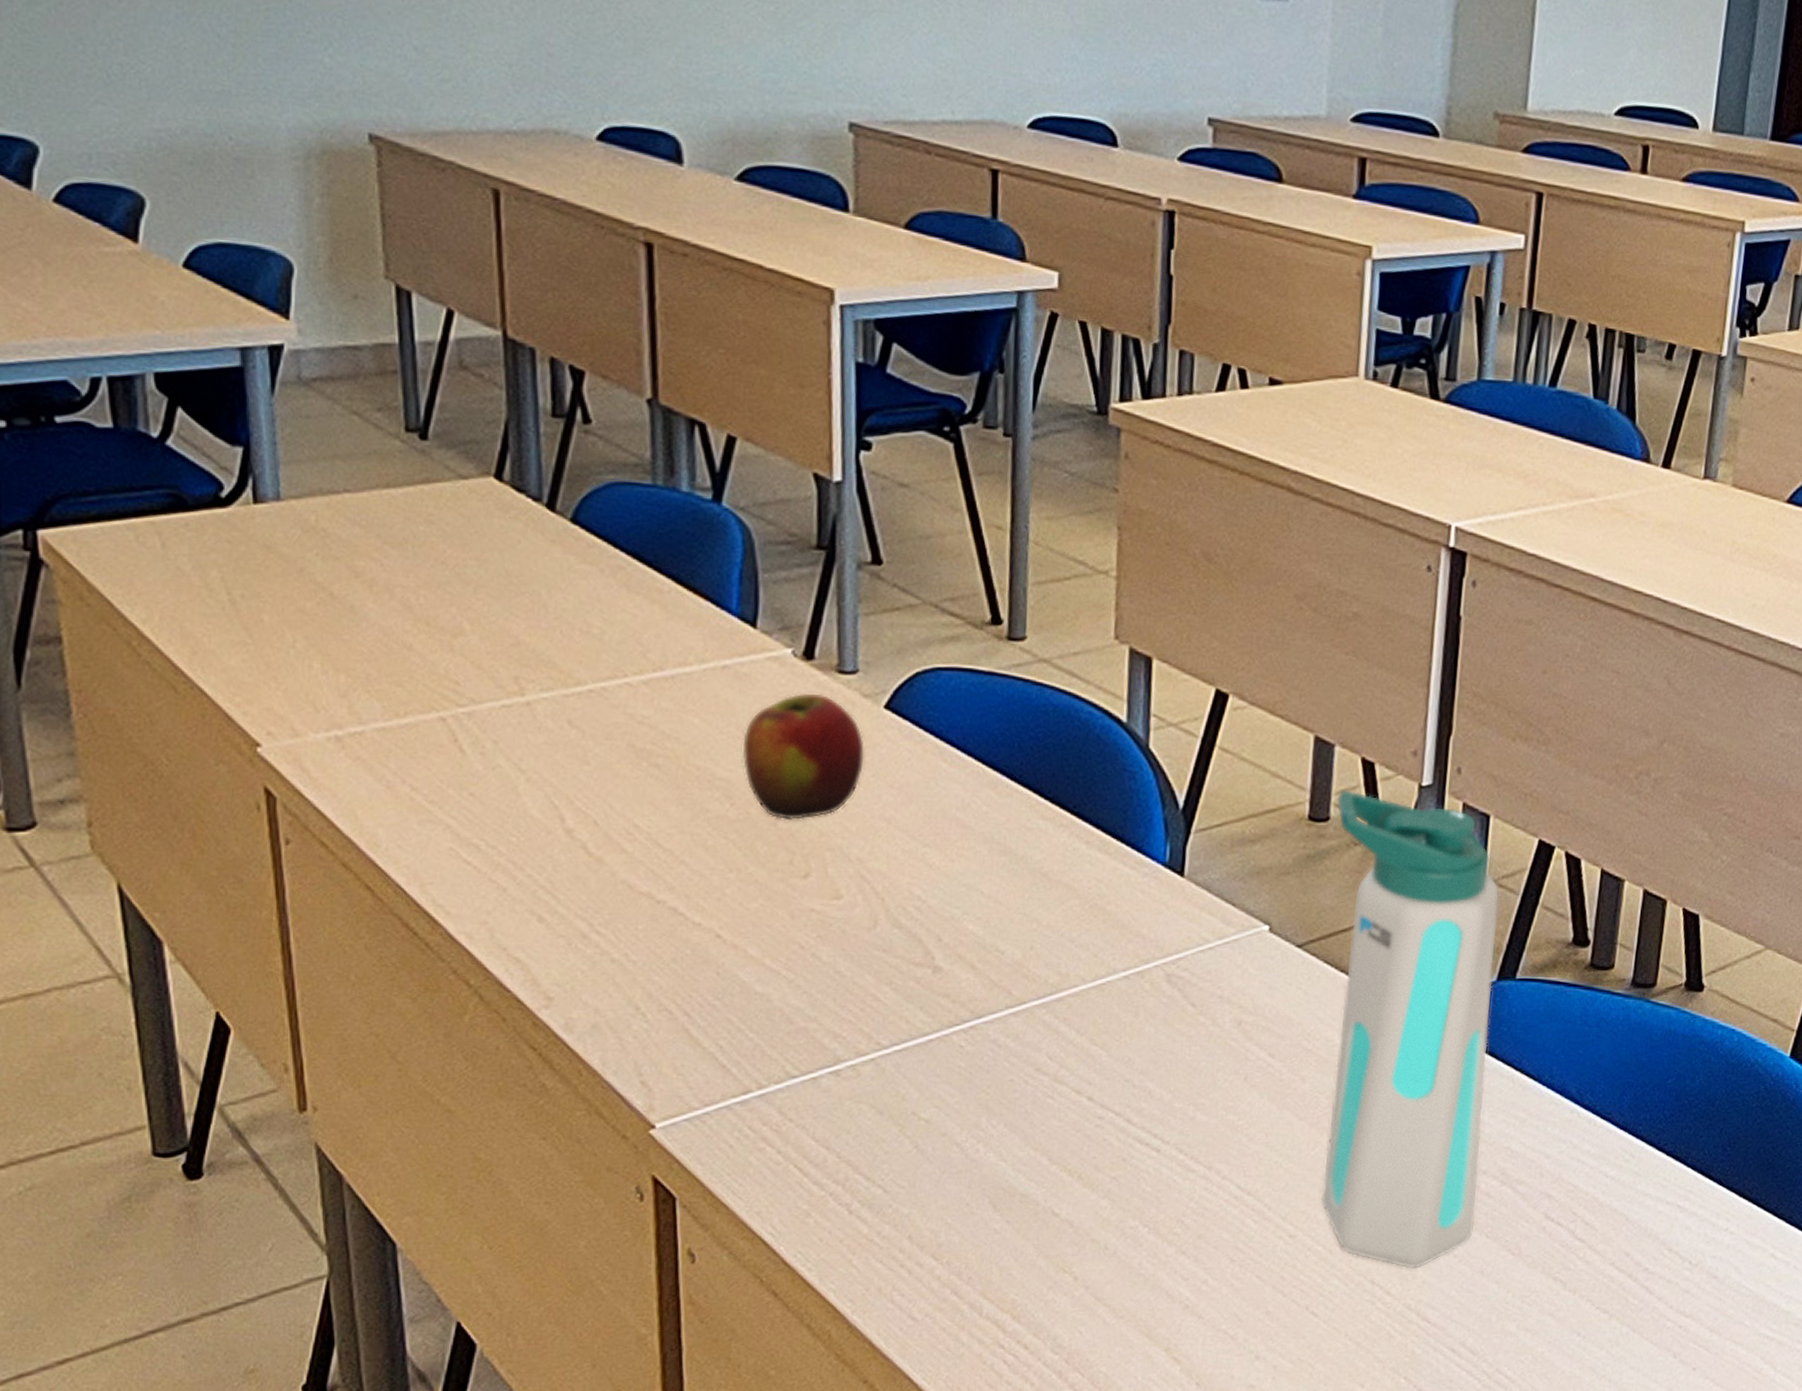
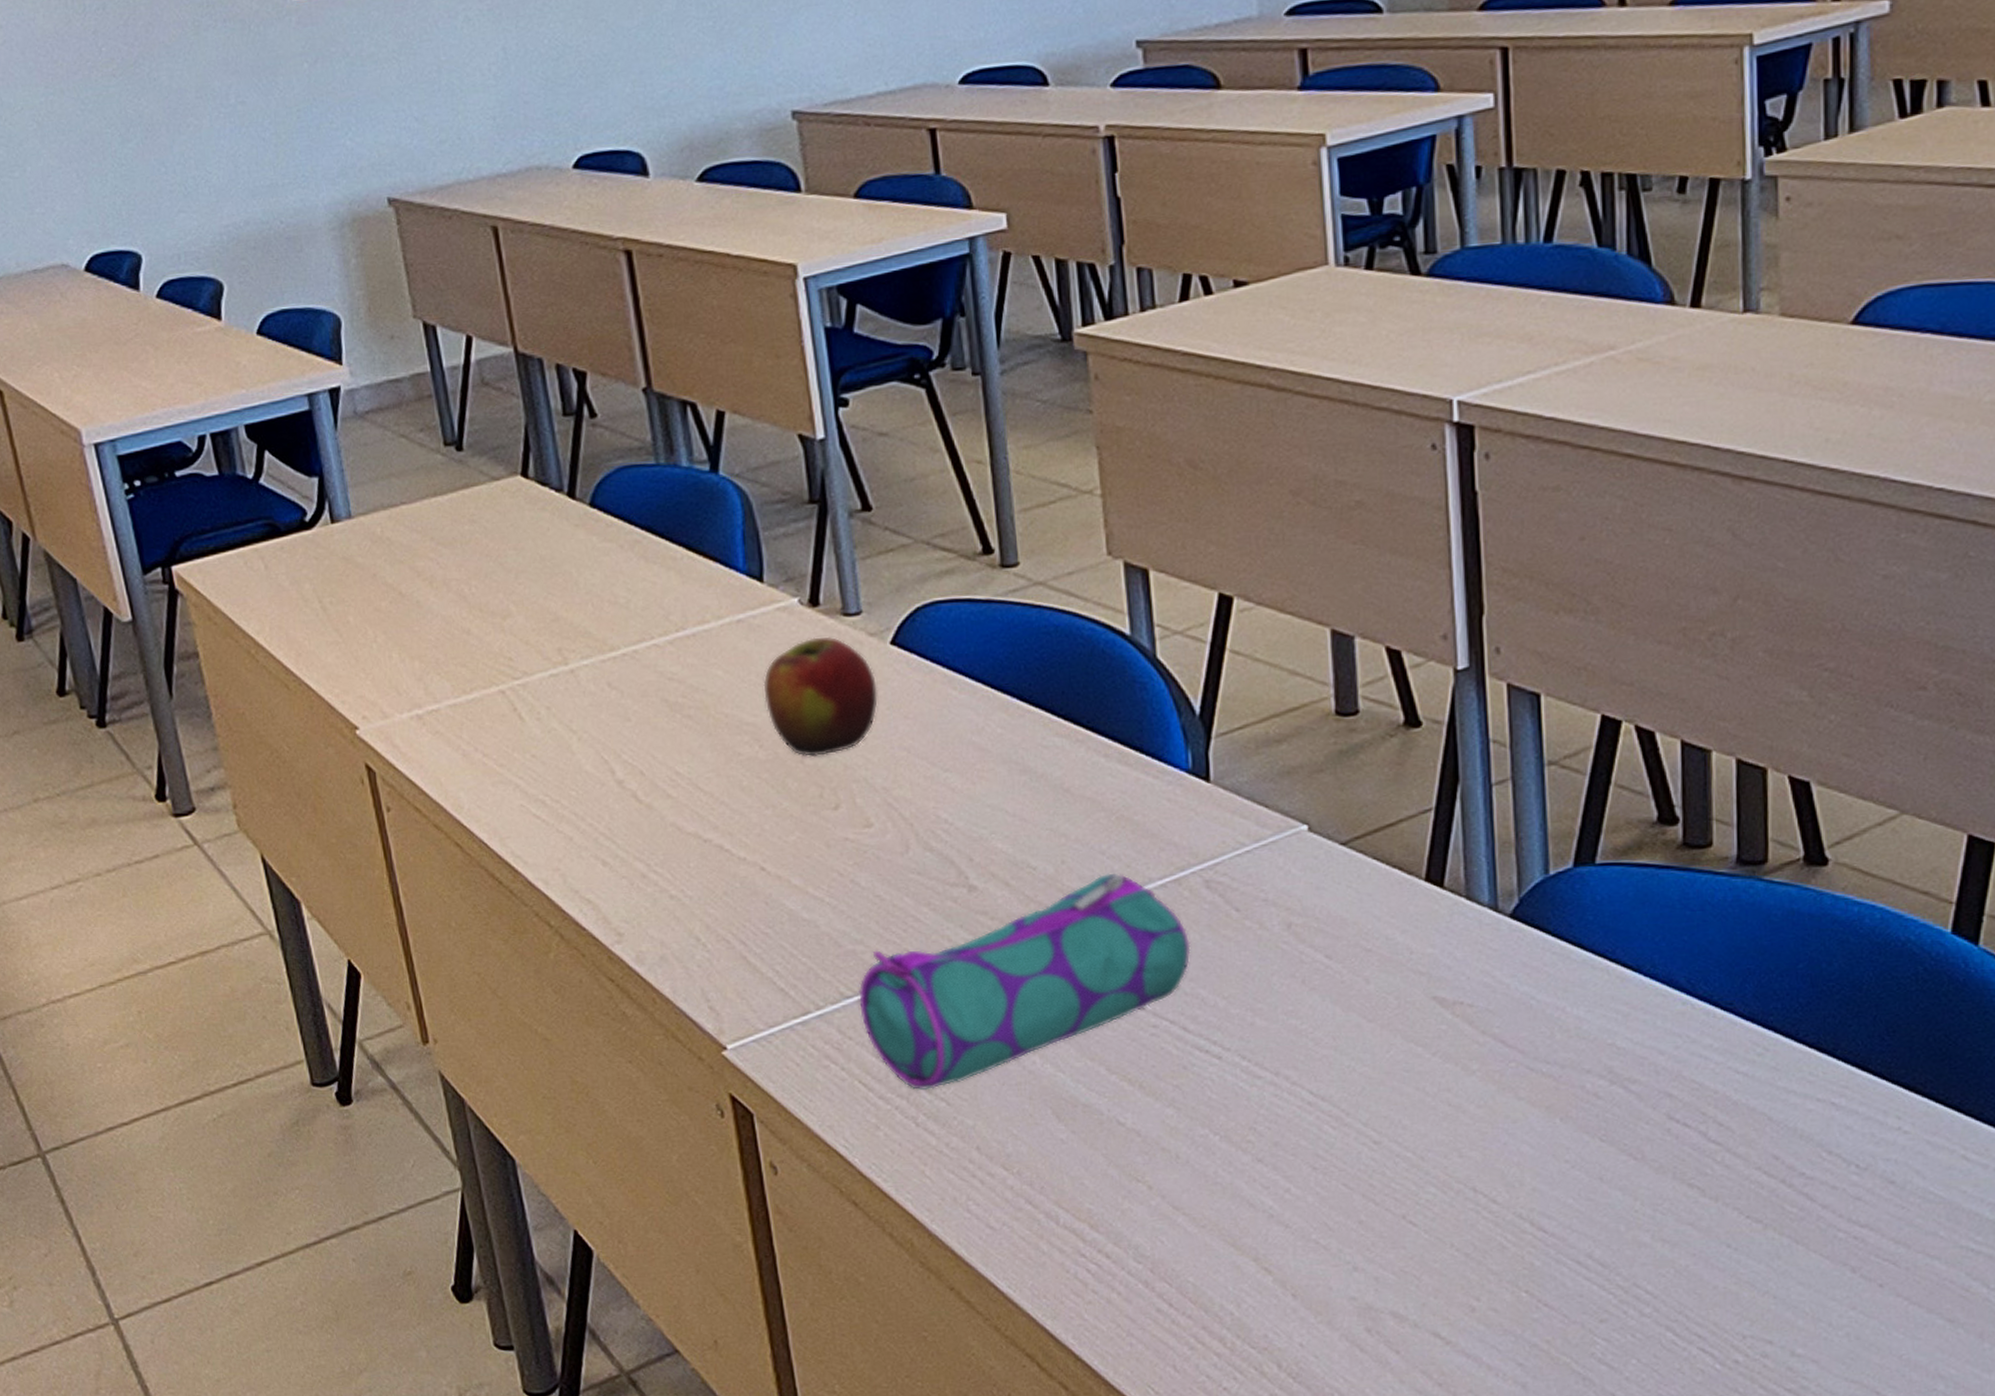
pencil case: none [804,962,1145,1176] -> present [858,873,1191,1090]
water bottle: present [1320,789,1499,1269] -> none [1363,680,1585,1175]

